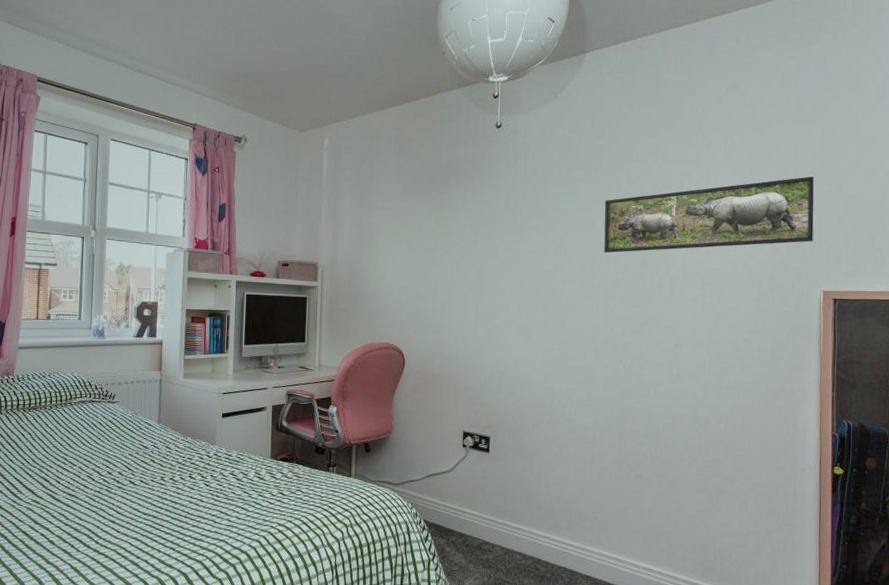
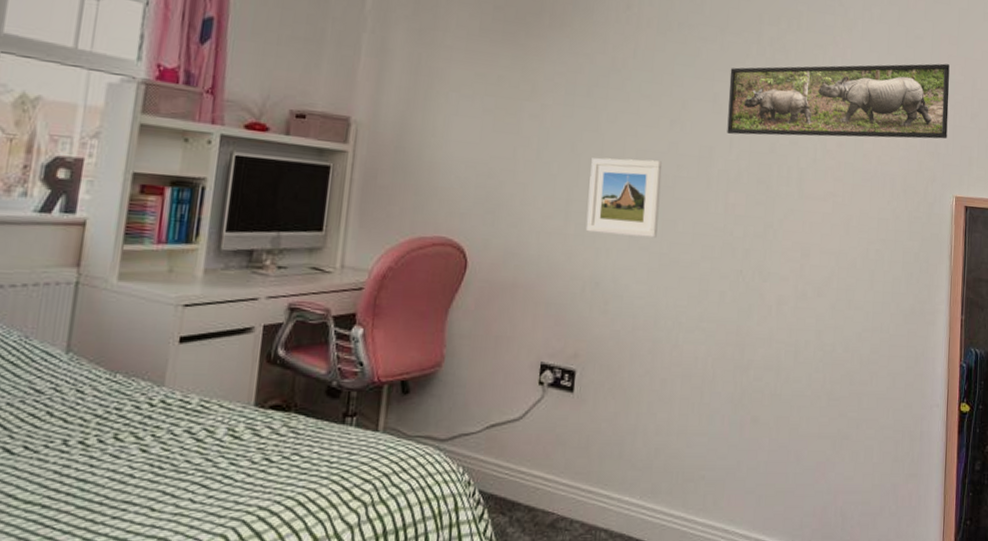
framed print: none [492,278,551,337] -> present [585,157,663,238]

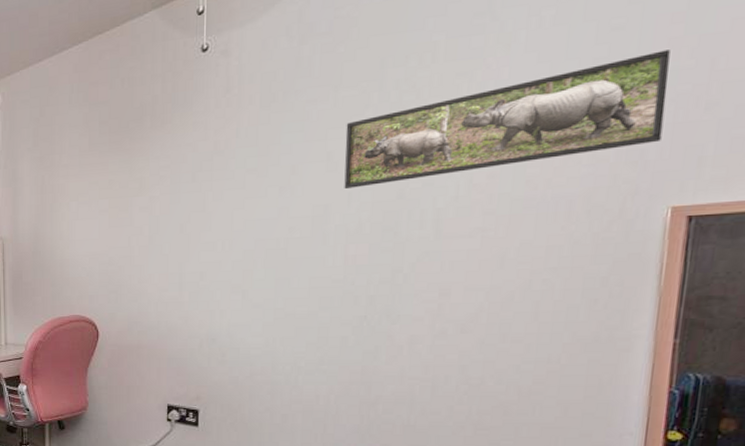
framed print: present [585,157,663,238] -> none [199,227,273,298]

